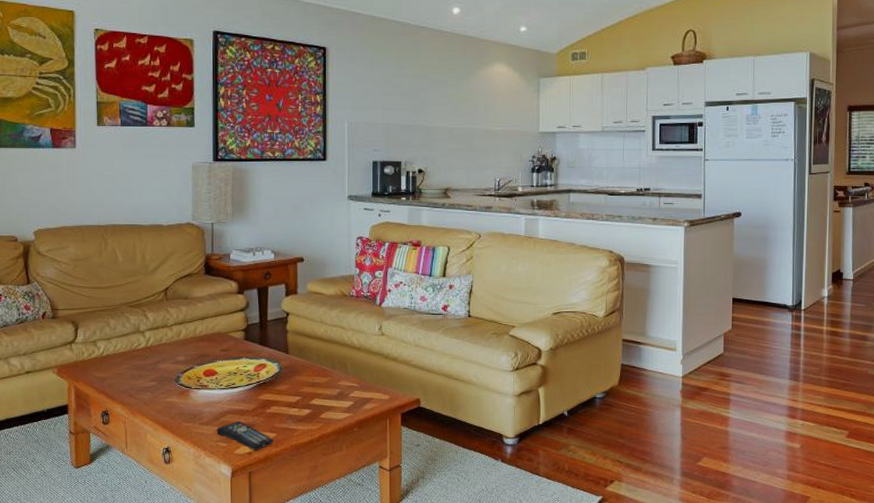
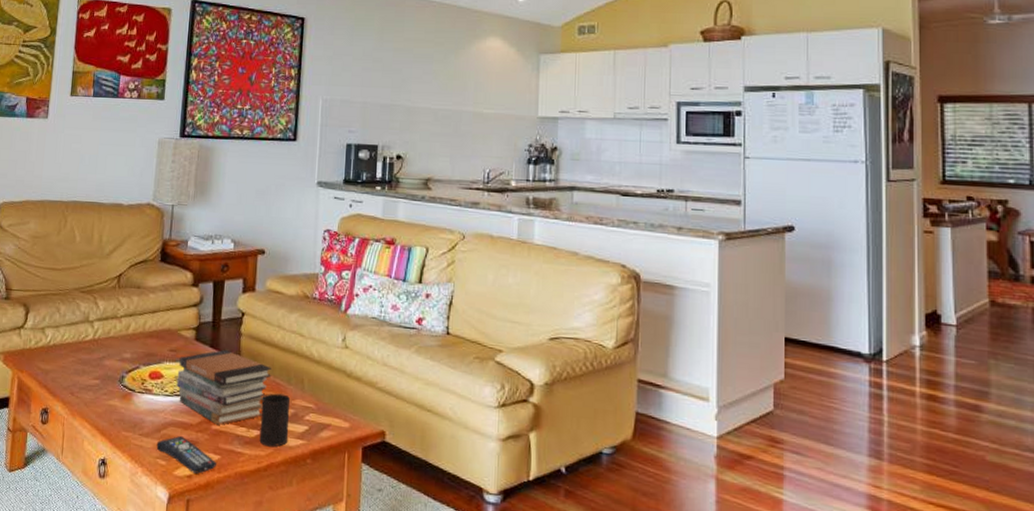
book stack: none [230,345,318,408] -> present [176,349,272,425]
cup: none [310,378,336,422] -> present [259,393,290,447]

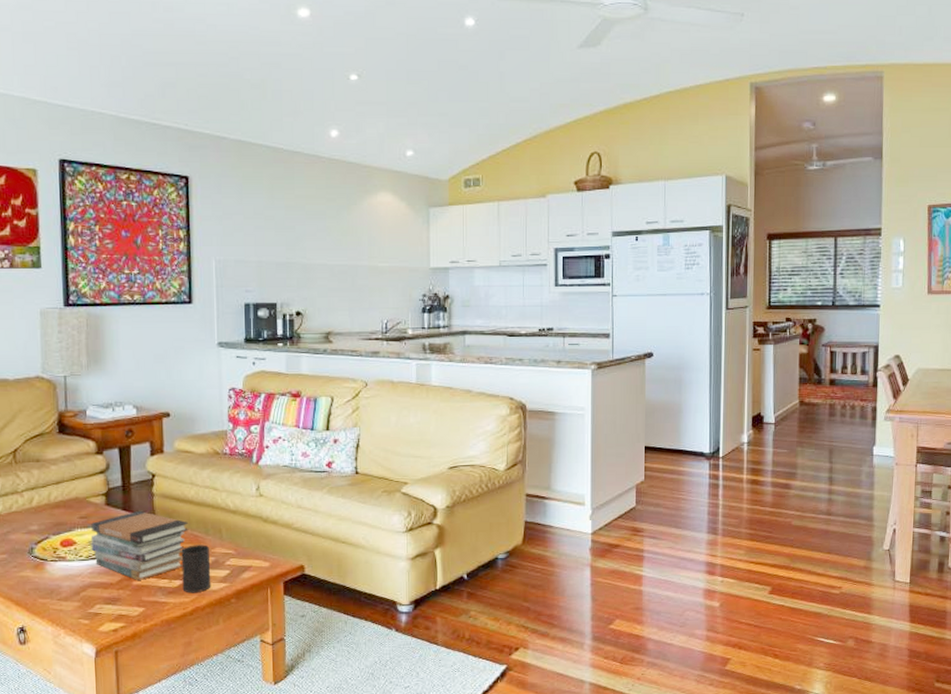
remote control: present [156,435,218,474] -> none [77,595,143,627]

